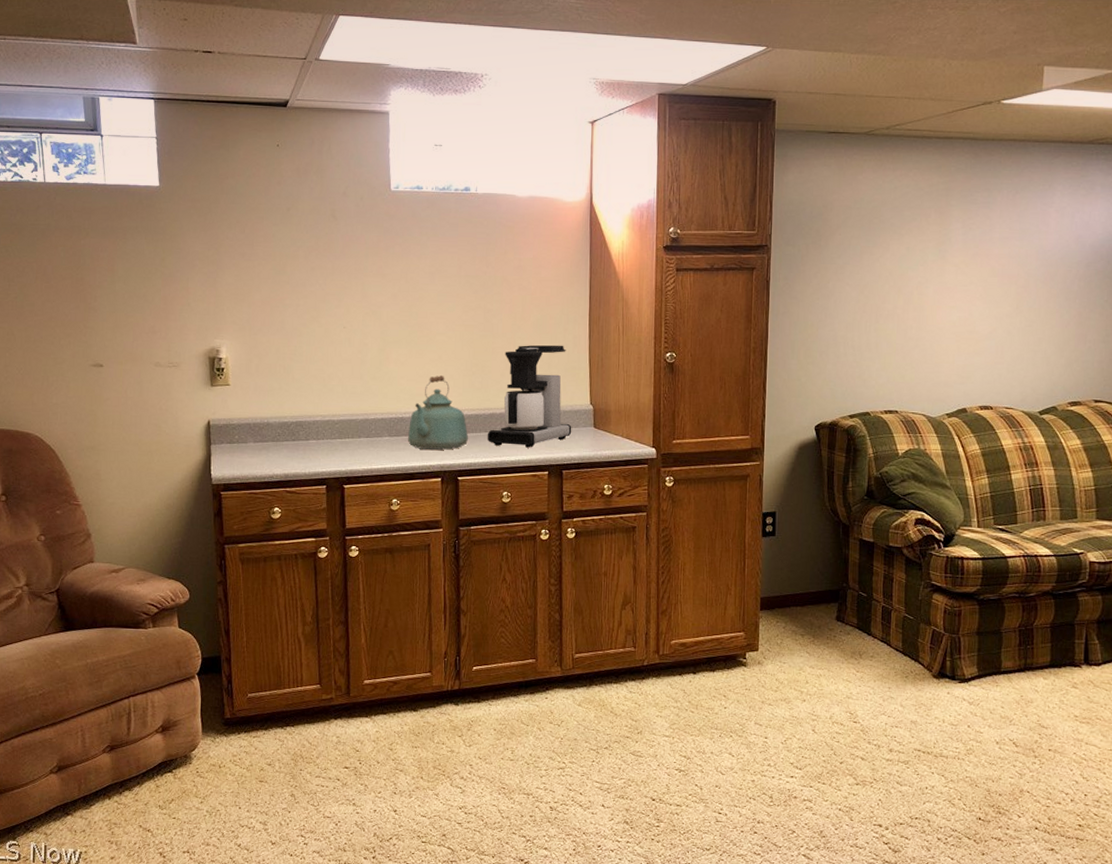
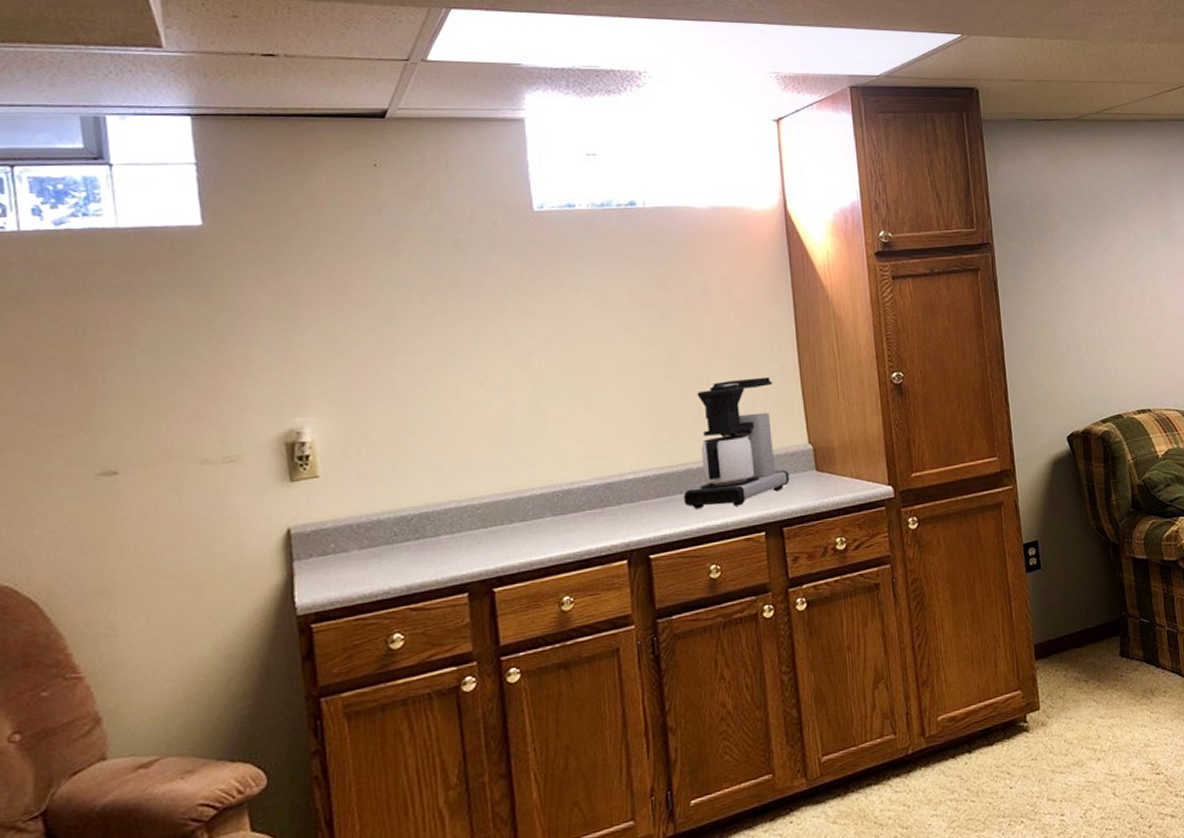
kettle: present [407,376,469,450] -> none [577,430,660,527]

